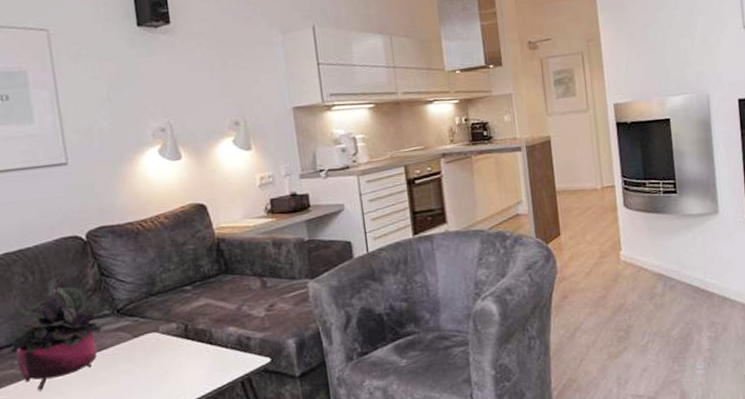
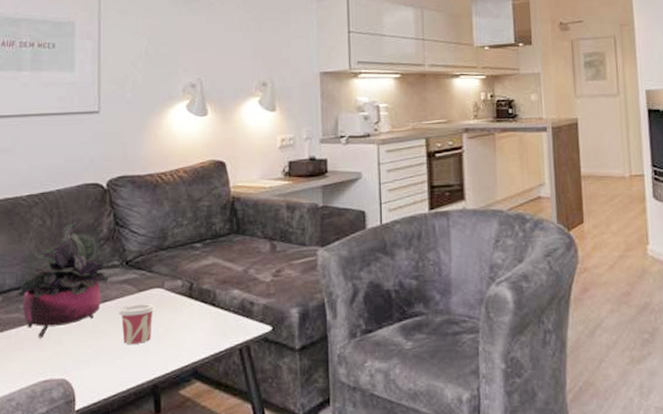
cup: none [116,347,153,388] -> present [119,303,155,344]

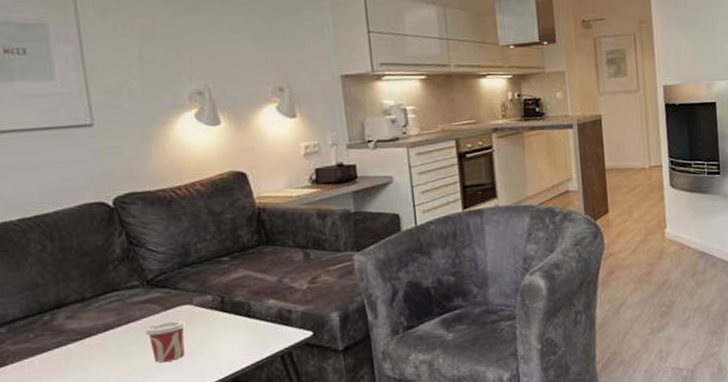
potted plant: present [17,219,110,339] -> none [23,241,131,366]

